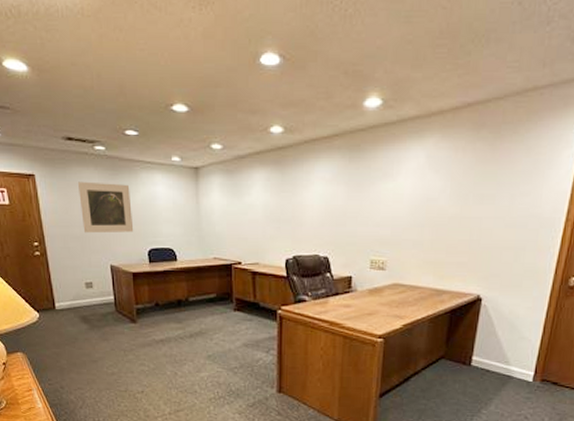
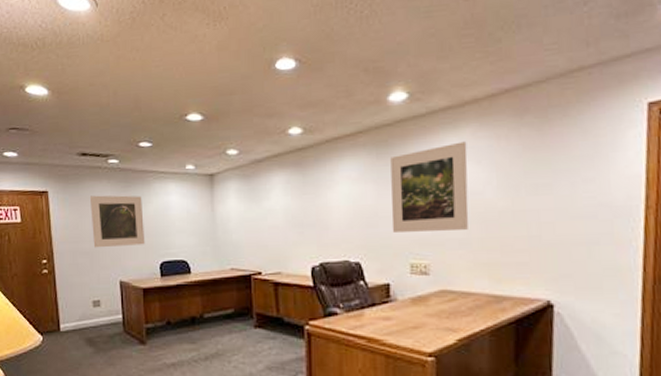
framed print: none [357,151,429,232] -> present [390,141,469,232]

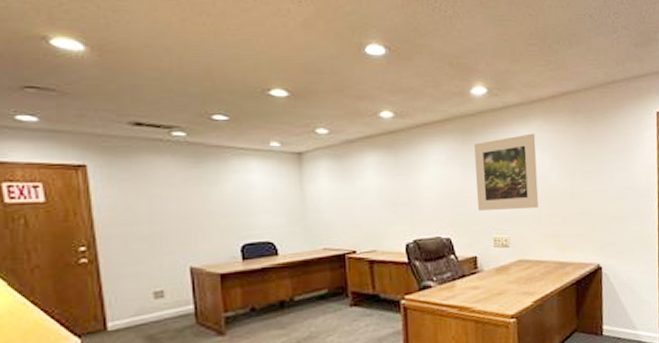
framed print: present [89,195,145,248] -> none [147,171,222,232]

